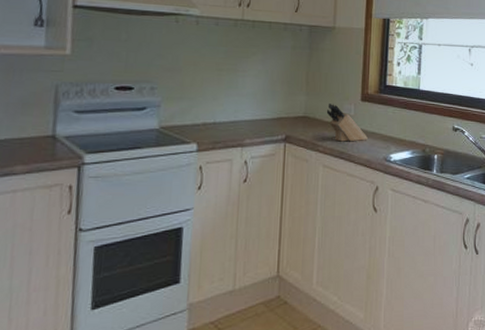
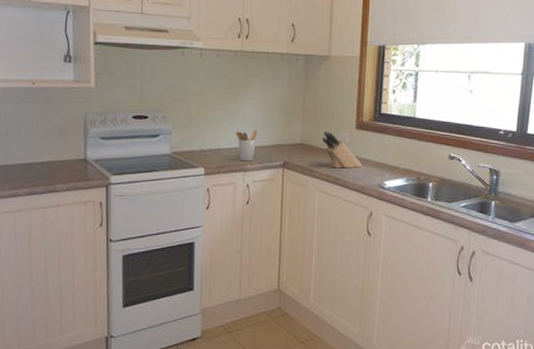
utensil holder: none [233,102,258,136] -> present [235,130,258,162]

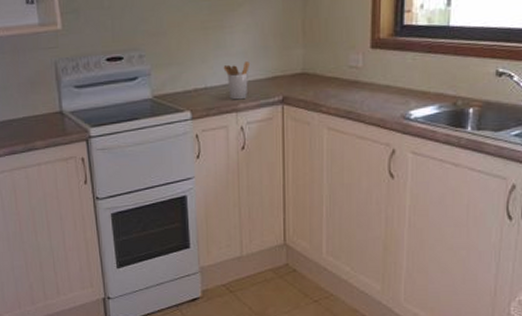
knife block: present [322,131,363,169] -> none [328,55,382,100]

